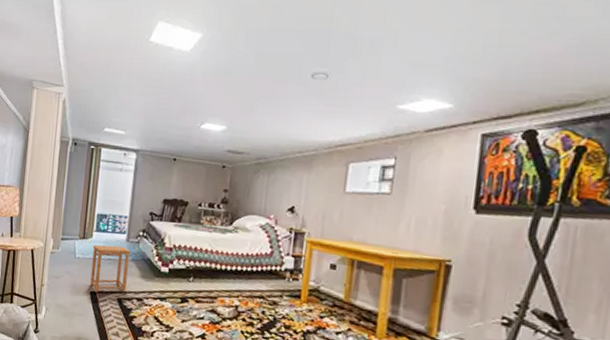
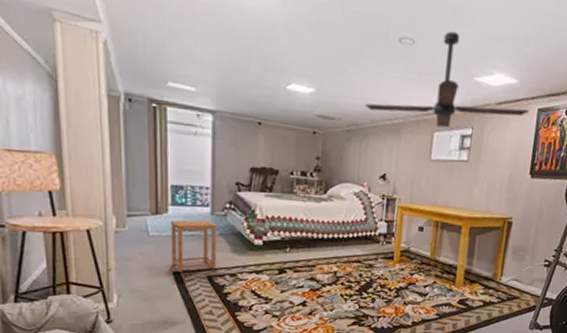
ceiling fan: none [274,62,469,159] -> present [365,31,529,128]

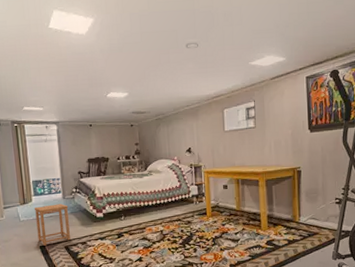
ceiling fan: present [365,31,529,128] -> none [167,31,299,105]

